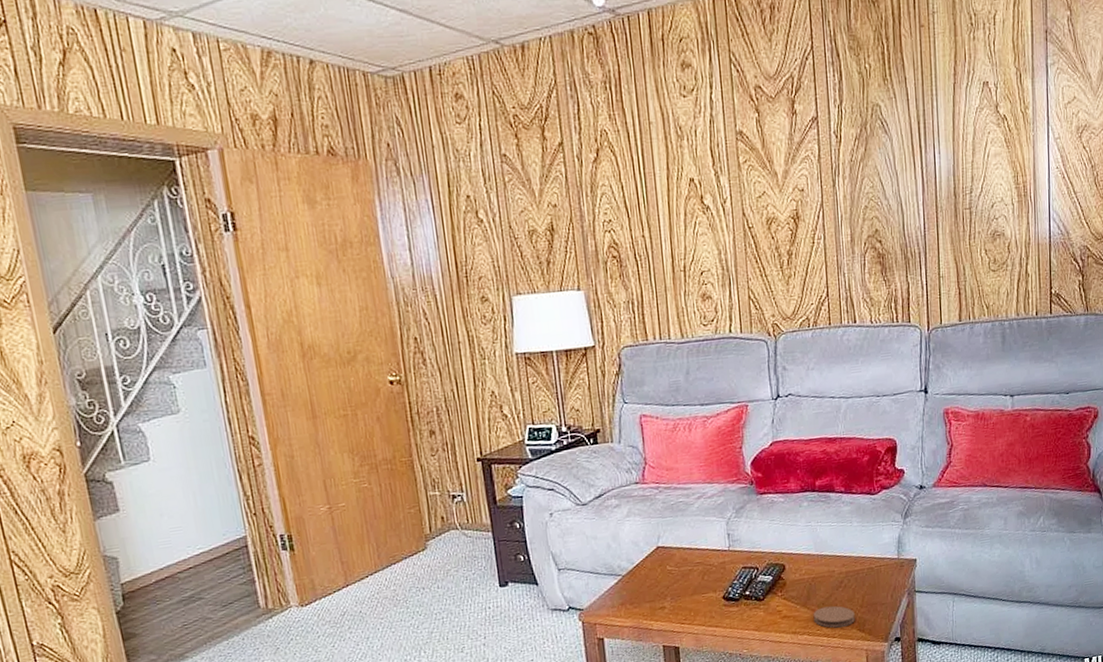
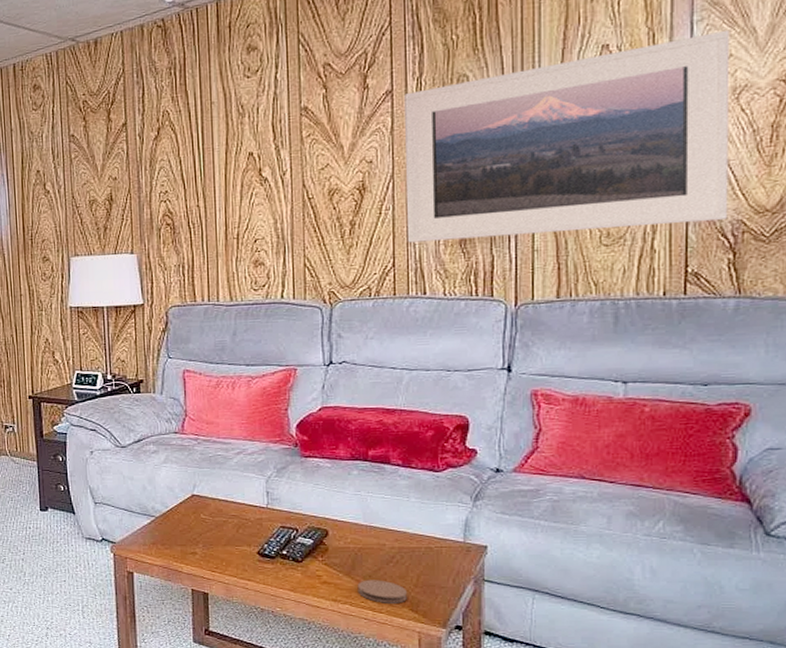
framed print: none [828,74,1078,272] -> present [404,29,730,243]

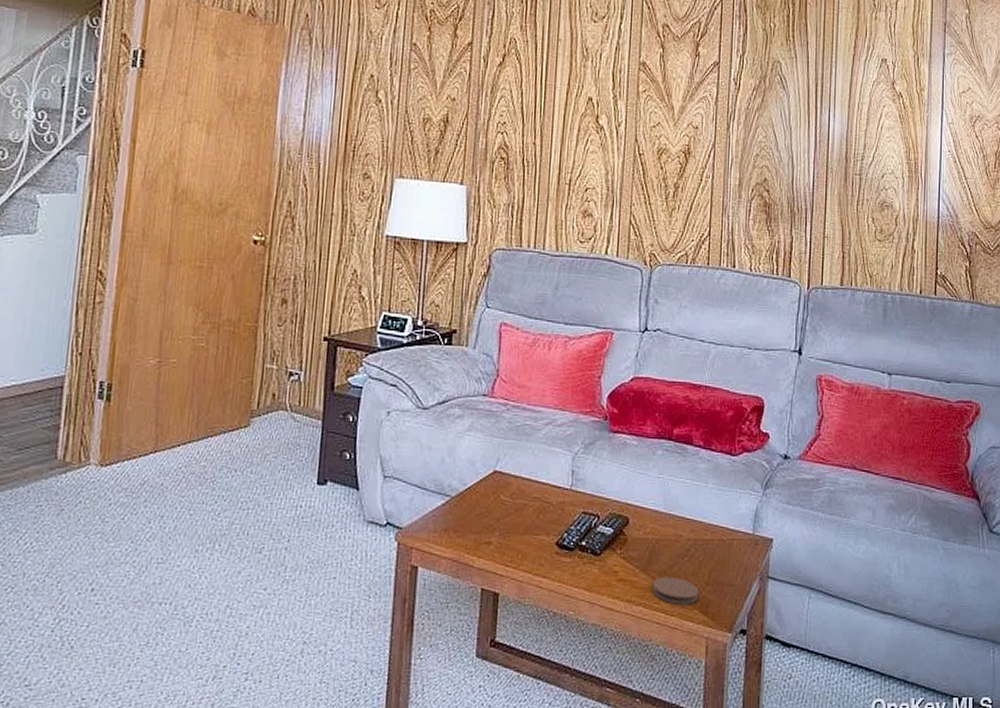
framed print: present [404,29,730,243] -> none [722,66,969,230]

